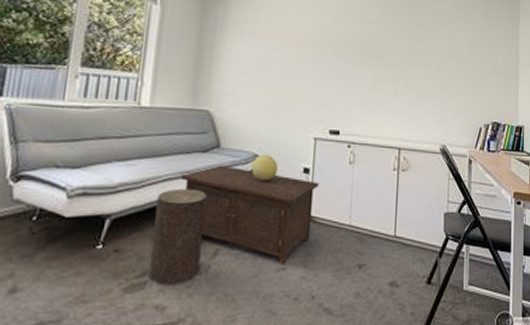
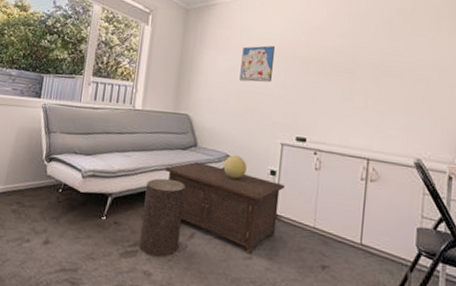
wall art: none [268,31,306,72] -> present [239,46,276,83]

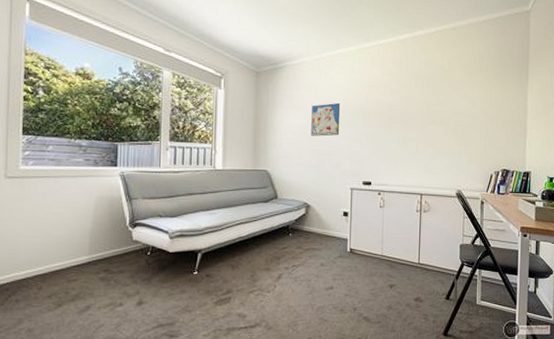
stool: present [139,178,186,257] -> none [232,230,270,300]
cabinet: present [164,161,285,256] -> none [249,212,356,286]
decorative sphere: present [223,155,247,180] -> none [302,202,323,223]

